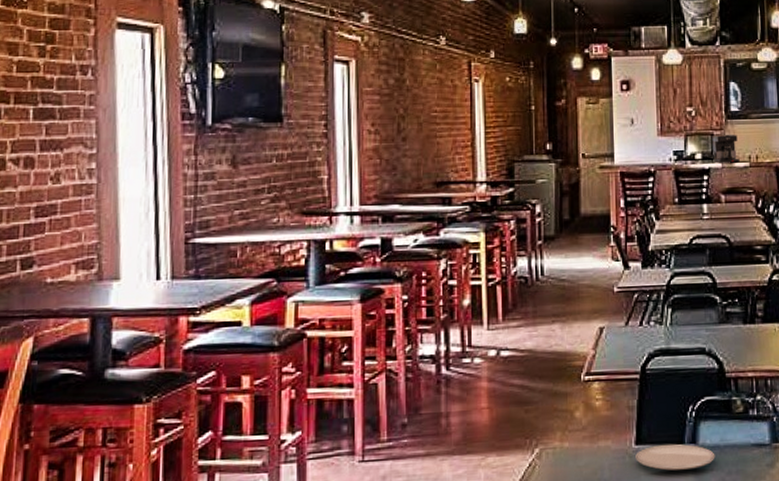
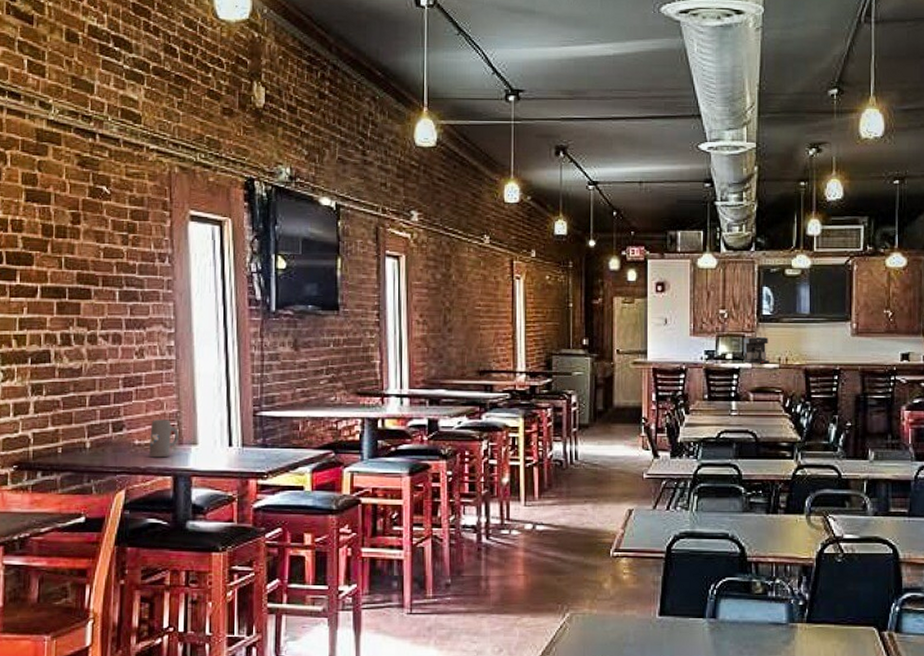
beer mug: none [62,252,98,298] -> present [148,419,179,458]
plate: present [635,443,715,471] -> none [659,617,734,641]

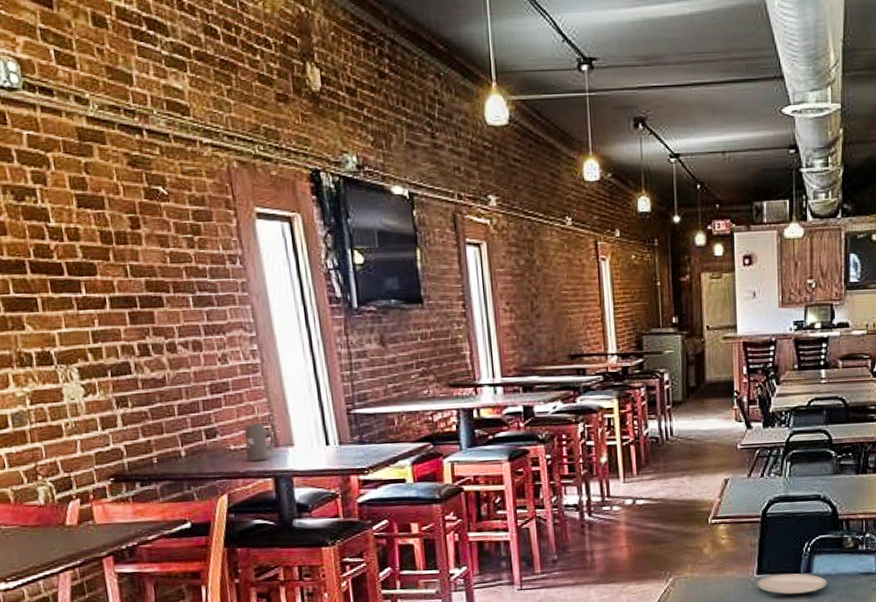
plate: none [659,617,734,641] -> present [757,573,827,595]
coffee maker: present [743,336,770,364] -> none [831,304,857,332]

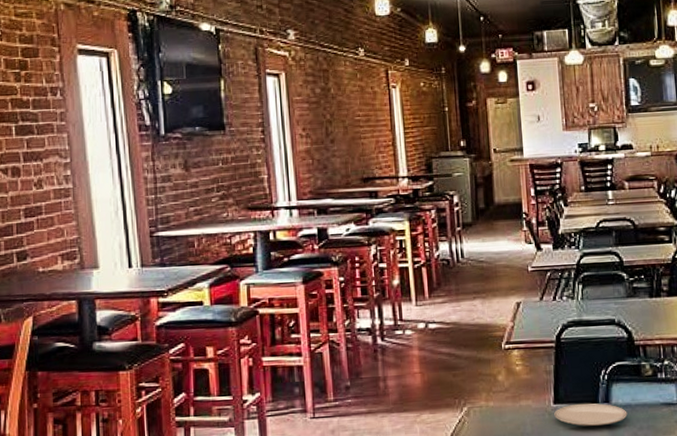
beer mug: present [244,423,274,462] -> none [52,246,80,284]

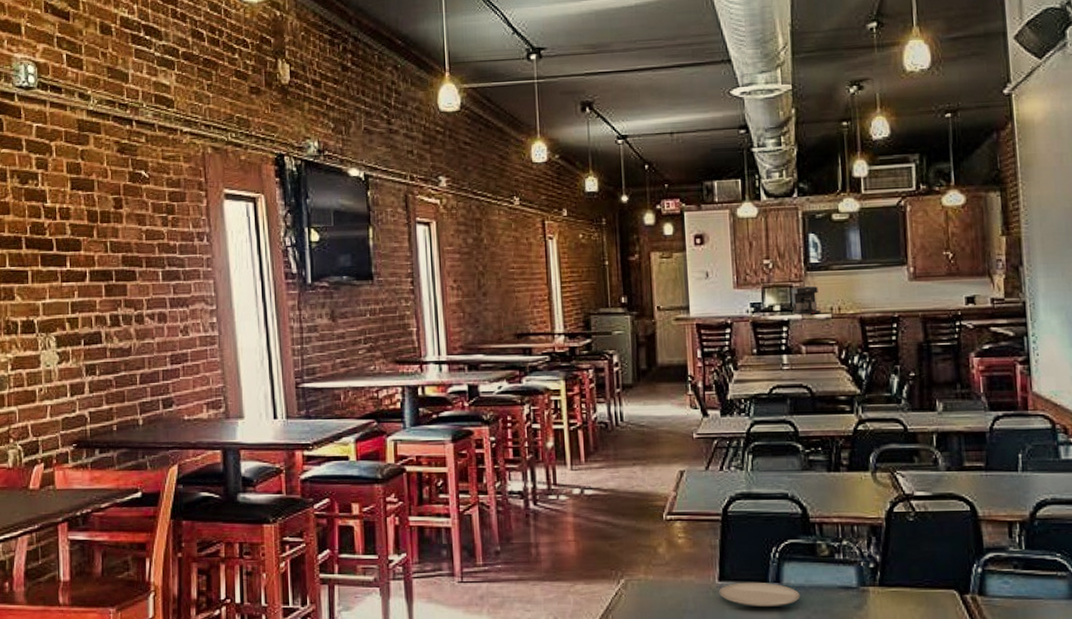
coffee maker: none [614,126,642,154] -> present [791,285,821,315]

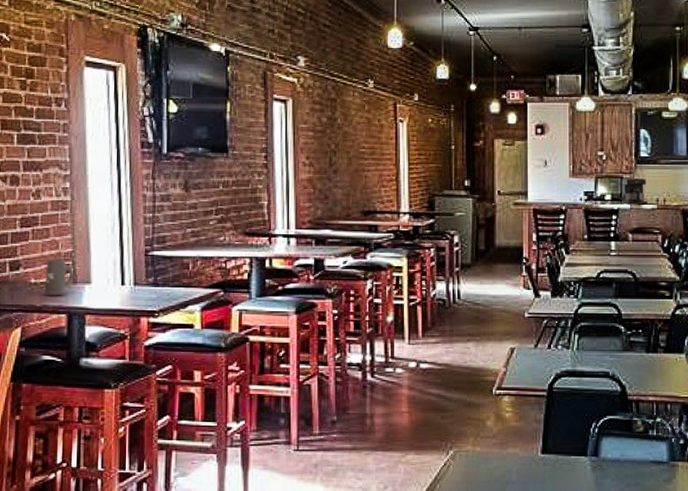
beer mug: none [198,394,225,433] -> present [44,259,73,296]
plate: present [719,582,800,606] -> none [541,455,616,479]

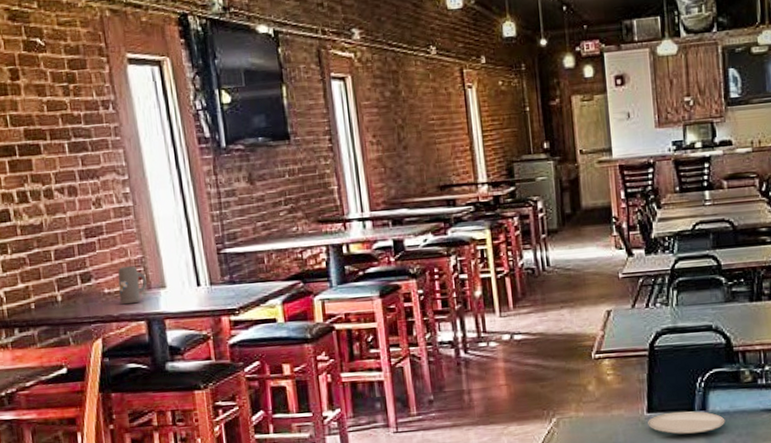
plate: none [541,455,616,479] -> present [648,411,725,435]
coffee maker: present [622,177,648,205] -> none [712,120,742,151]

